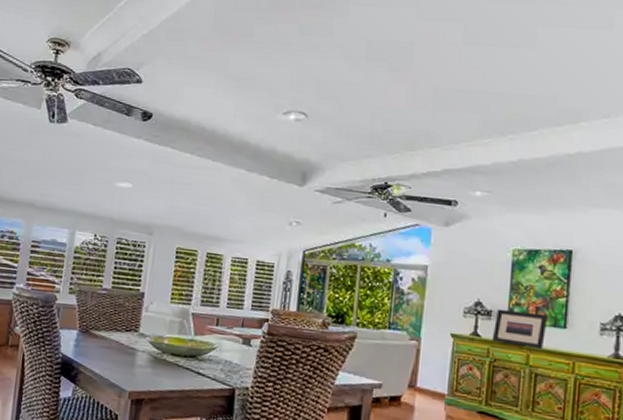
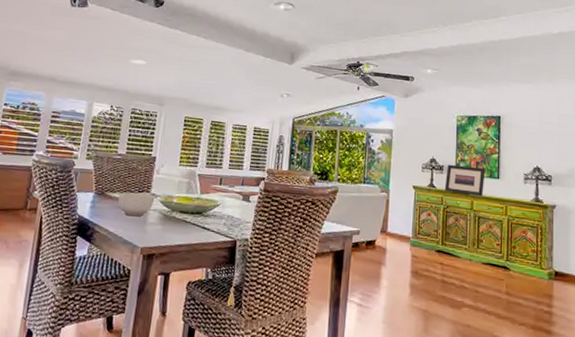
bowl: none [103,331,144,358] -> present [118,192,155,217]

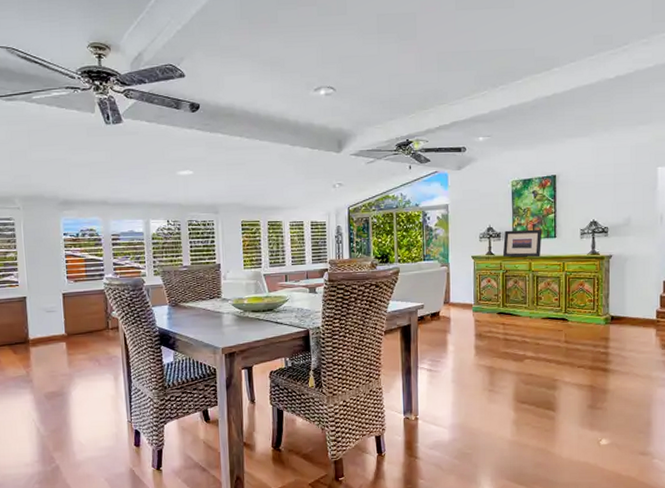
bowl: present [118,192,155,217] -> none [191,299,226,322]

